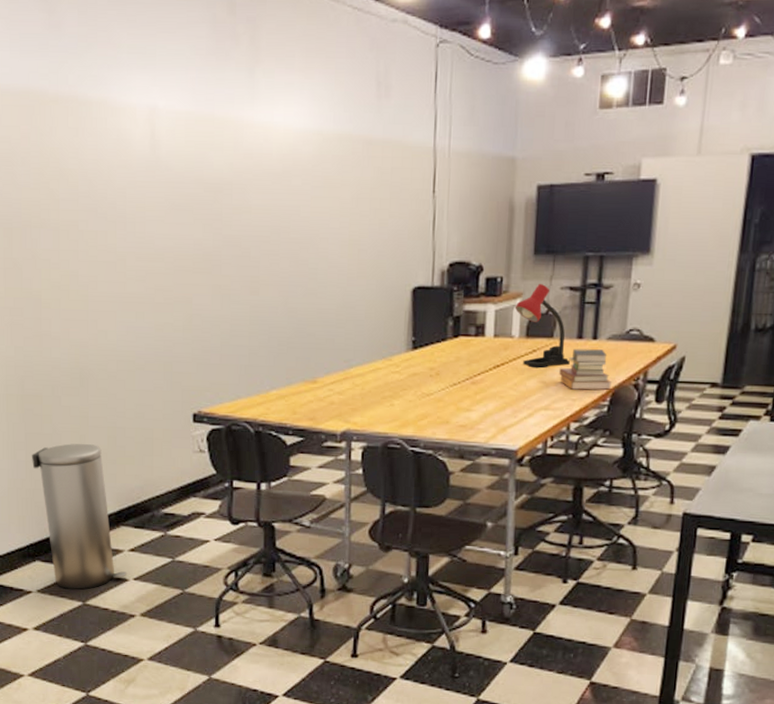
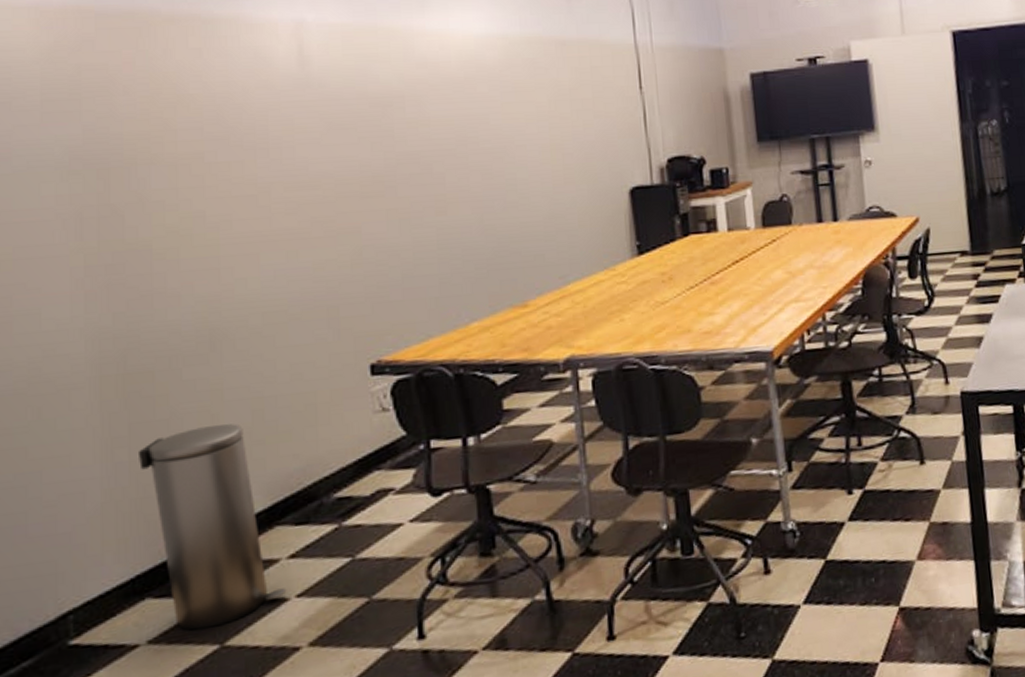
desk lamp: present [516,283,570,368] -> none [746,170,814,258]
books: present [559,349,611,390] -> none [804,231,861,277]

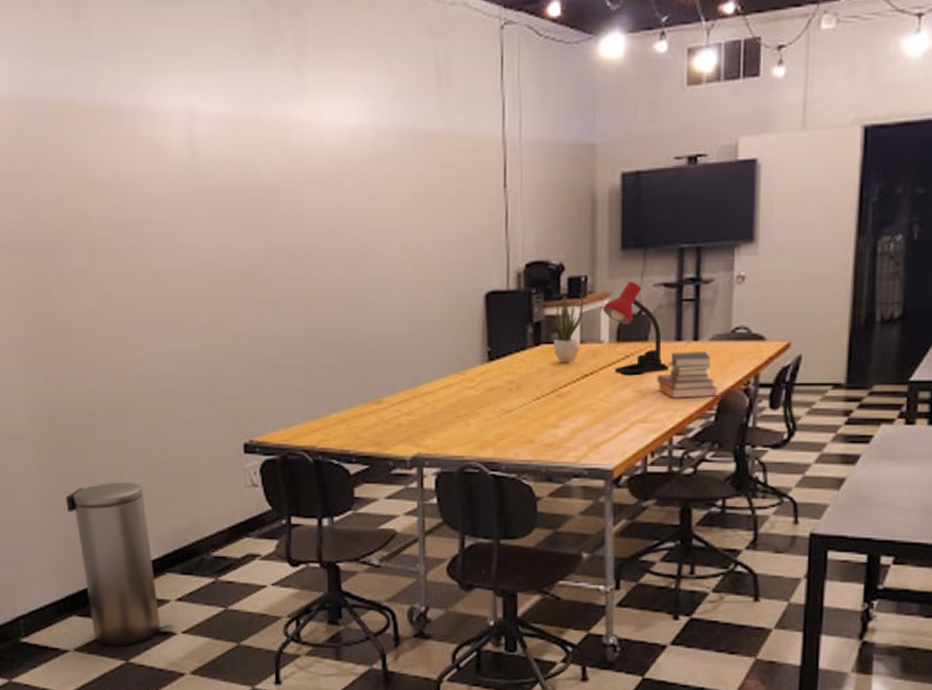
potted plant: none [700,185,729,251] -> present [554,294,584,363]
desk lamp: none [746,170,814,258] -> present [603,280,669,375]
books: none [804,231,861,277] -> present [657,352,718,398]

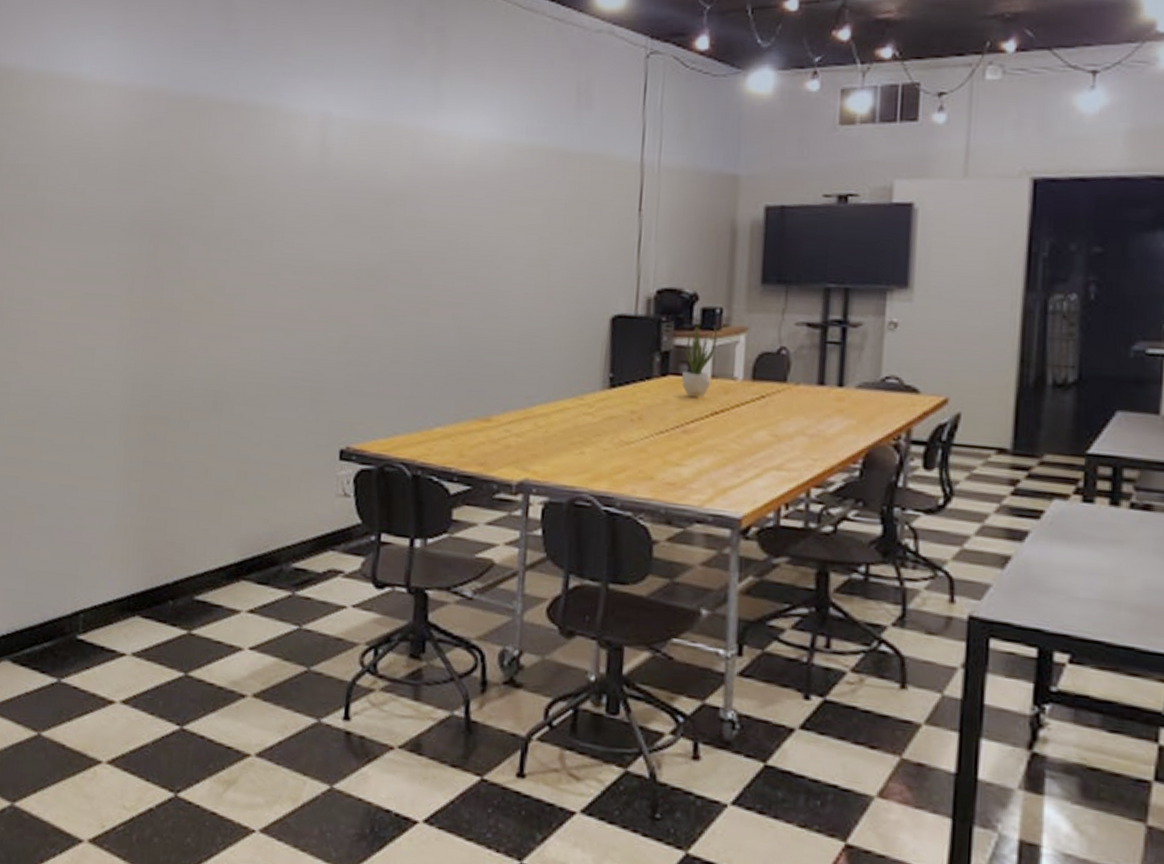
pedal bin: present [66,483,175,646] -> none [146,476,243,657]
desk lamp: present [603,280,669,375] -> none [739,317,809,418]
books: present [657,352,718,398] -> none [795,396,864,450]

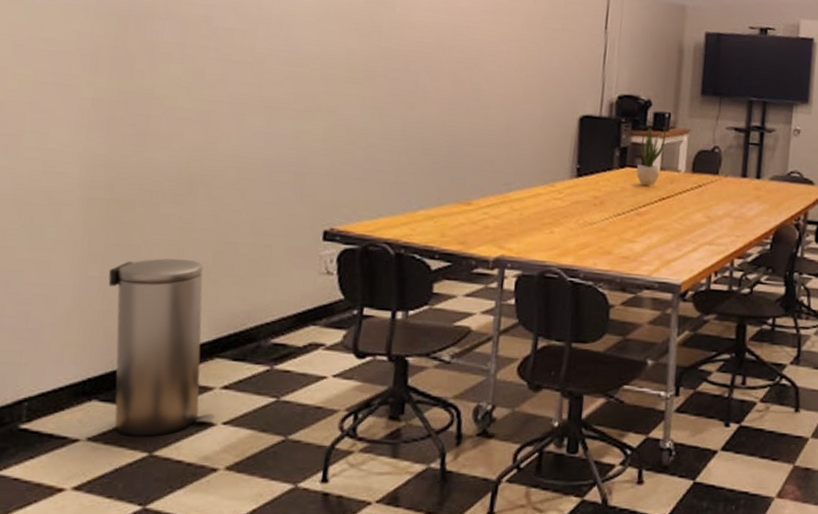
pedal bin: none [146,476,243,657] -> present [108,258,216,437]

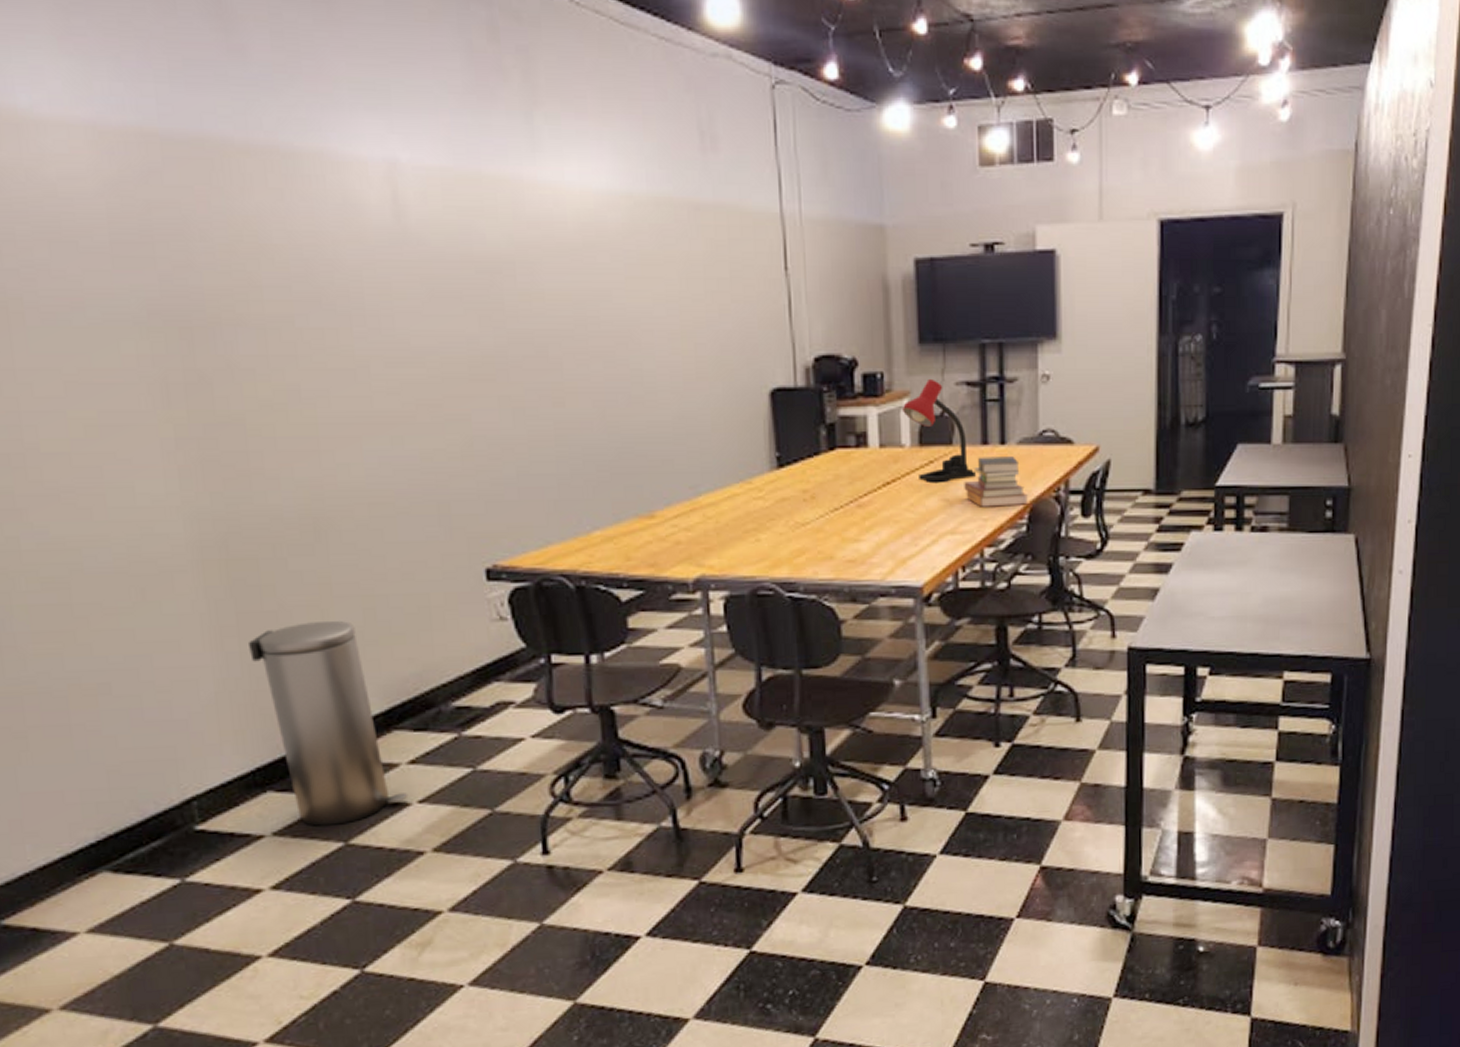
potted plant: present [636,126,666,186] -> none [850,392,882,469]
desk lamp: none [682,122,734,203] -> present [903,378,976,482]
books: none [723,186,774,228] -> present [964,456,1028,507]

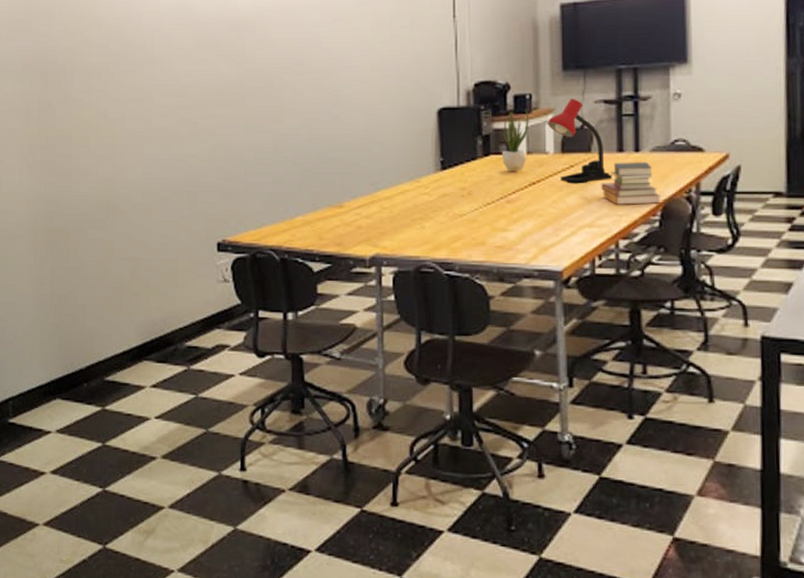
pedal bin: present [249,621,409,826] -> none [57,276,149,429]
potted plant: none [850,392,882,469] -> present [502,110,529,172]

